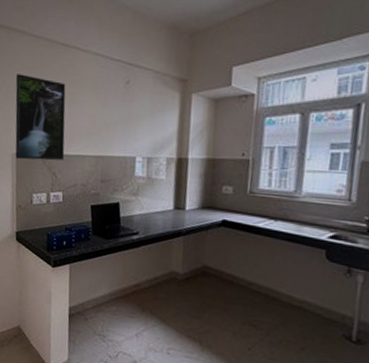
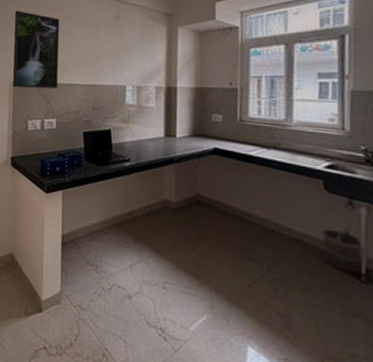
bucket: none [319,287,358,335] -> present [322,220,364,273]

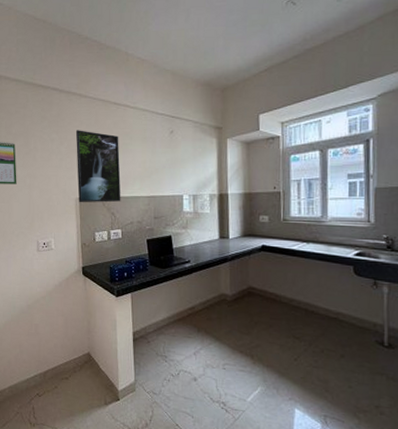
bucket: present [322,220,364,273] -> none [353,297,386,341]

